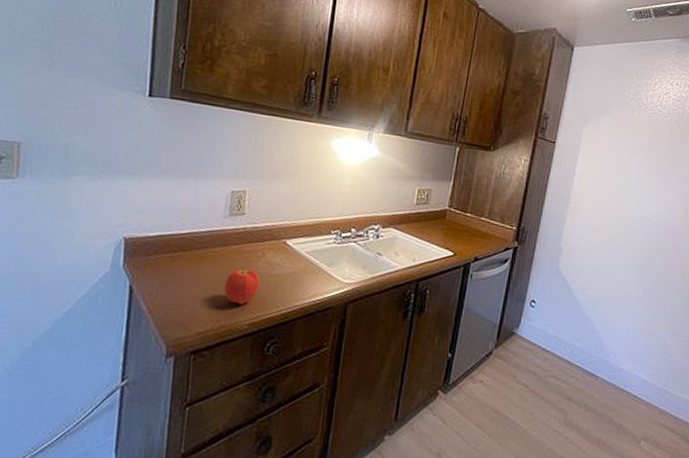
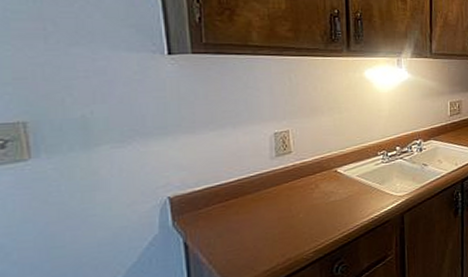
apple: present [224,267,260,305] -> none [284,202,319,236]

